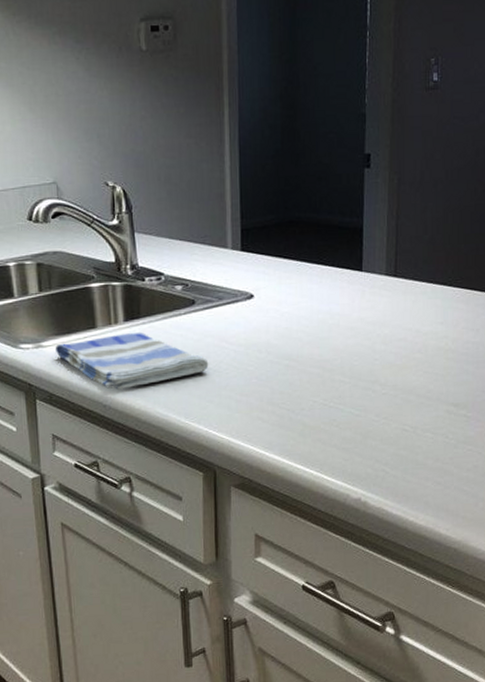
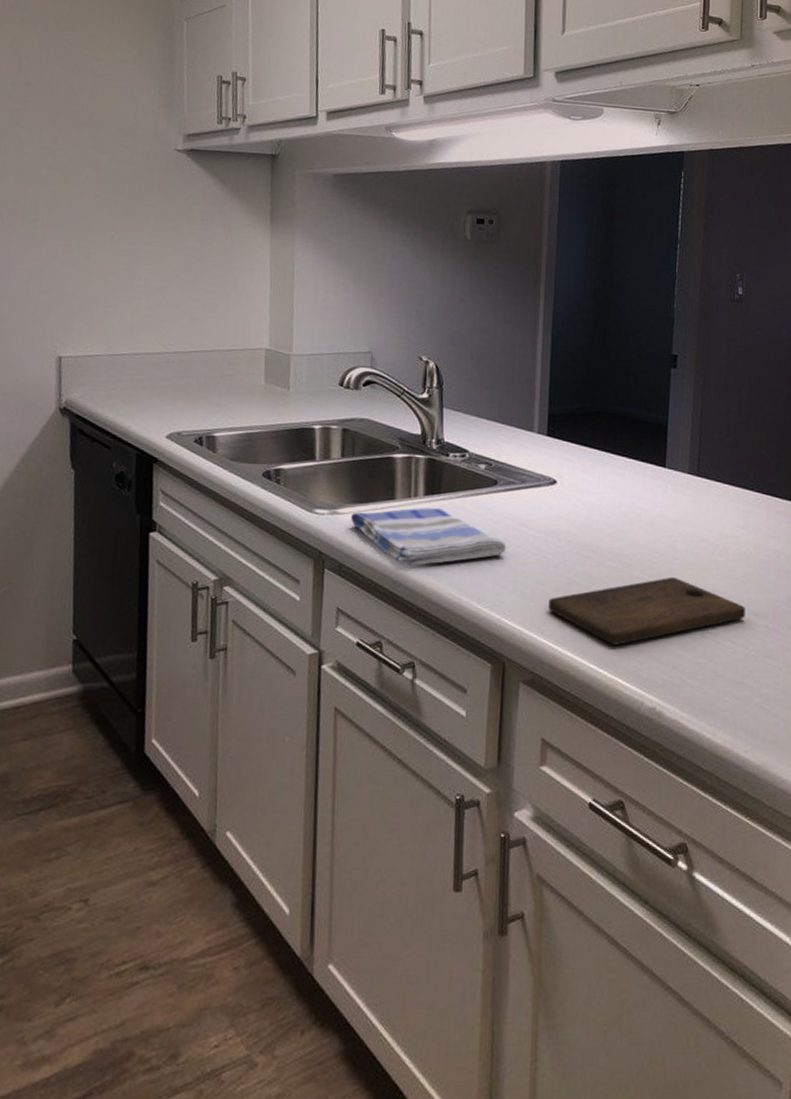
cutting board: none [253,377,445,446] -> present [548,576,745,645]

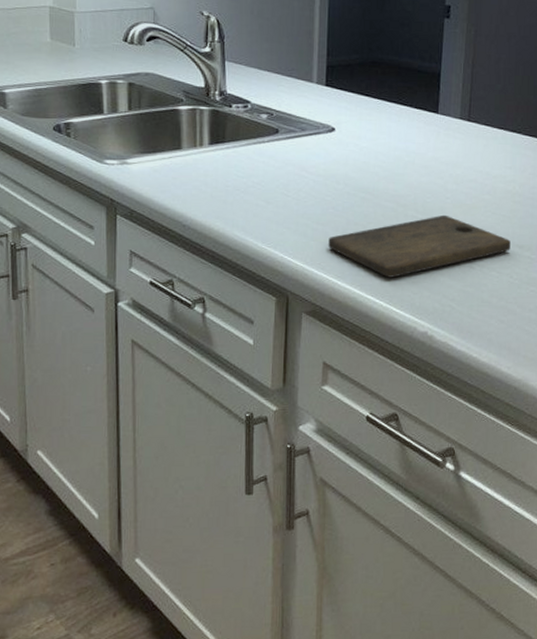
dish towel: present [351,508,507,566] -> none [140,156,288,211]

